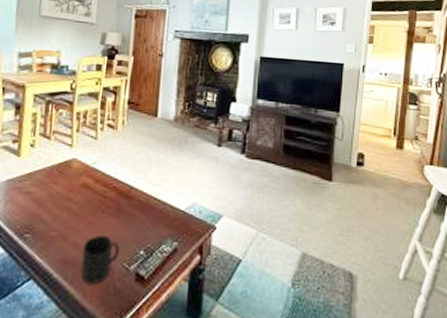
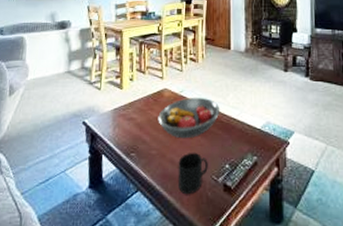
fruit bowl: none [62,170,139,219] -> present [158,97,220,139]

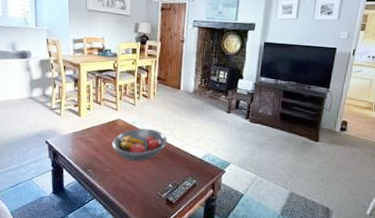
mug: present [178,152,208,195] -> none [128,172,154,205]

